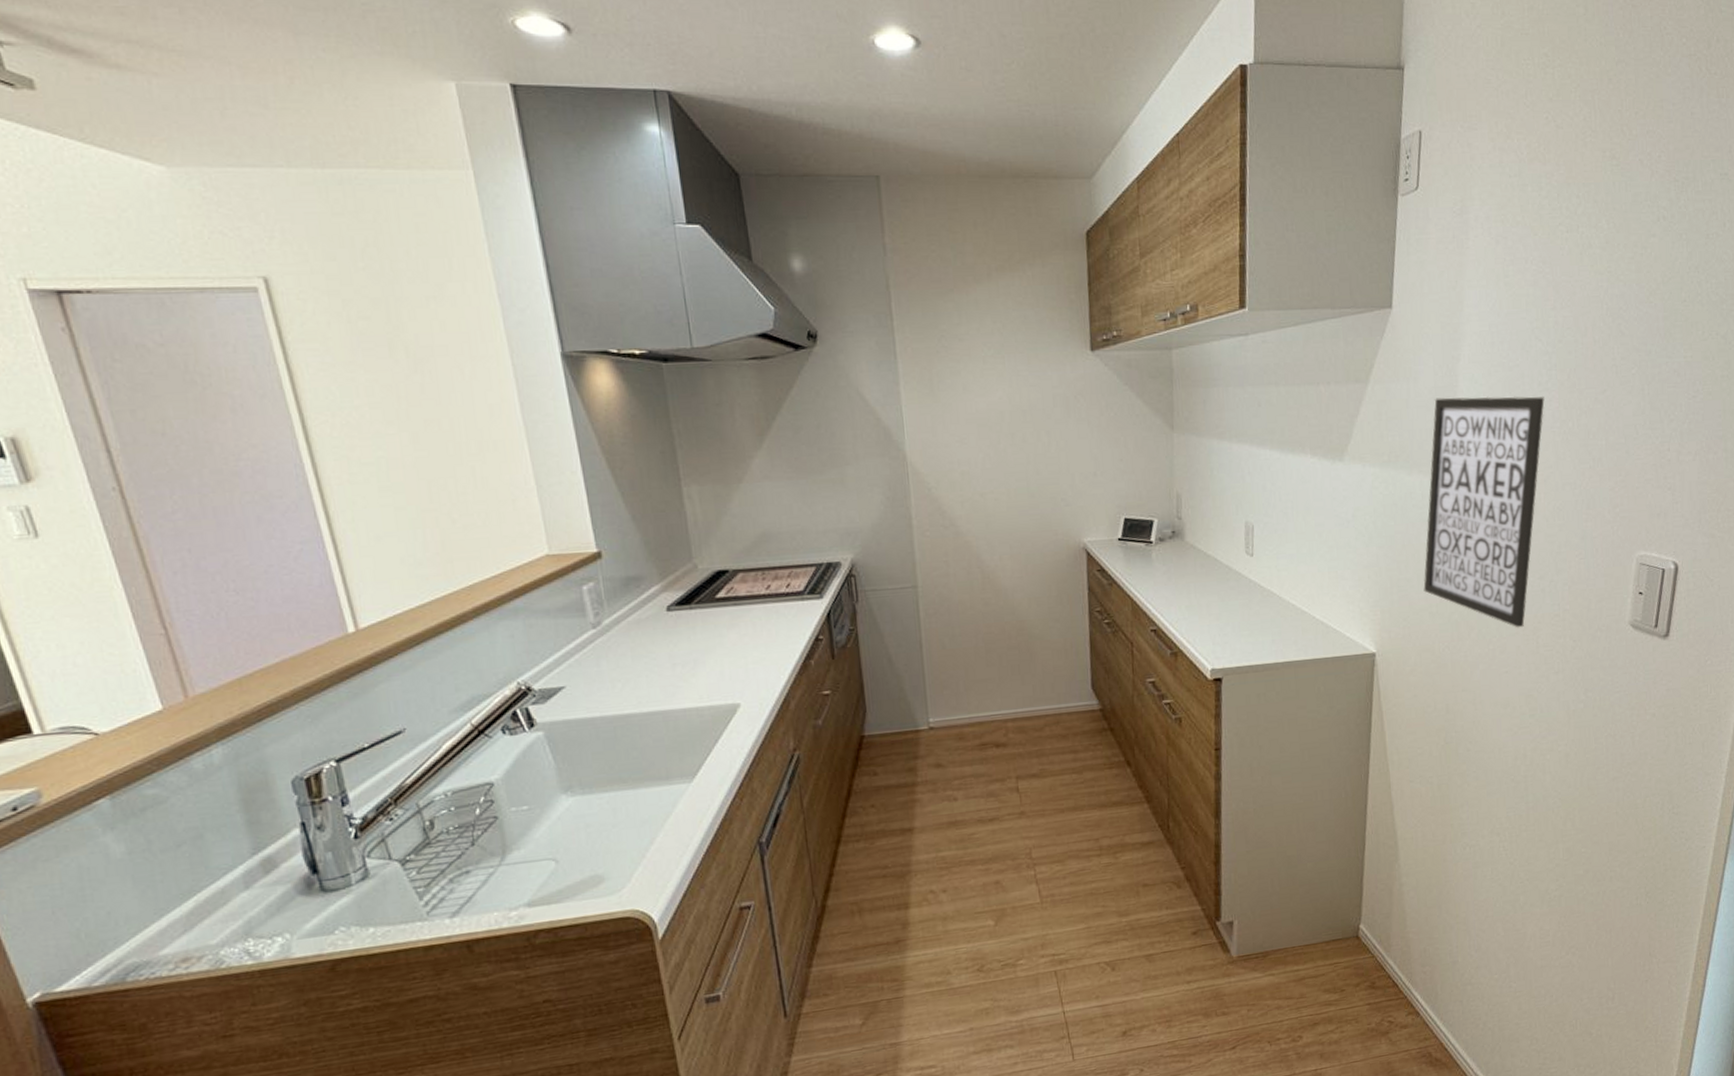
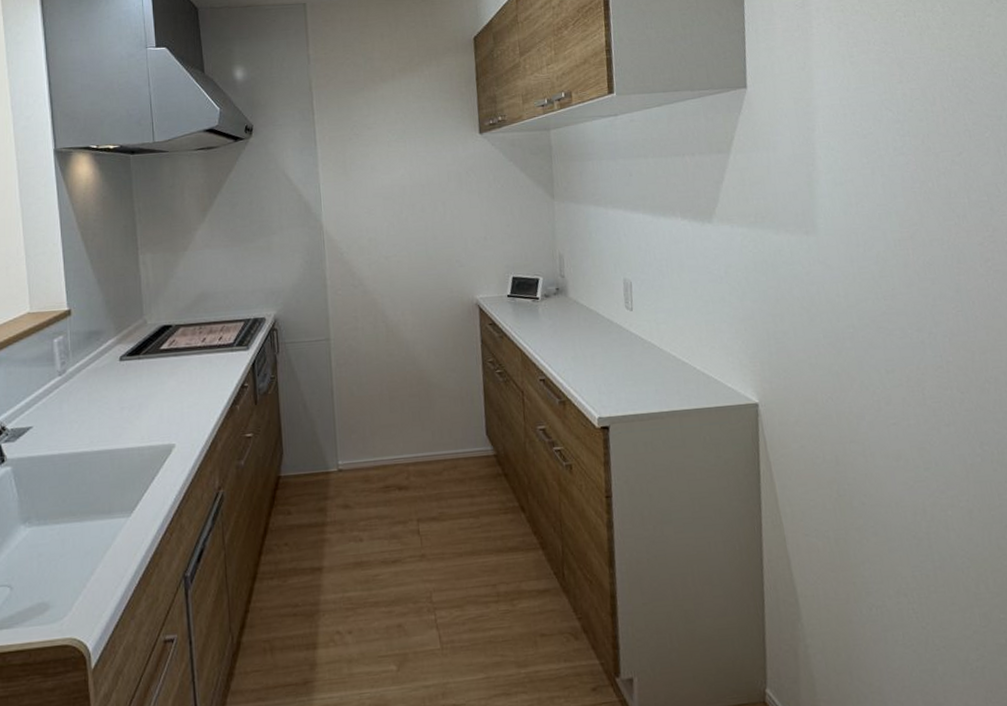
wall art: present [1423,396,1545,628] -> none [794,160,908,380]

